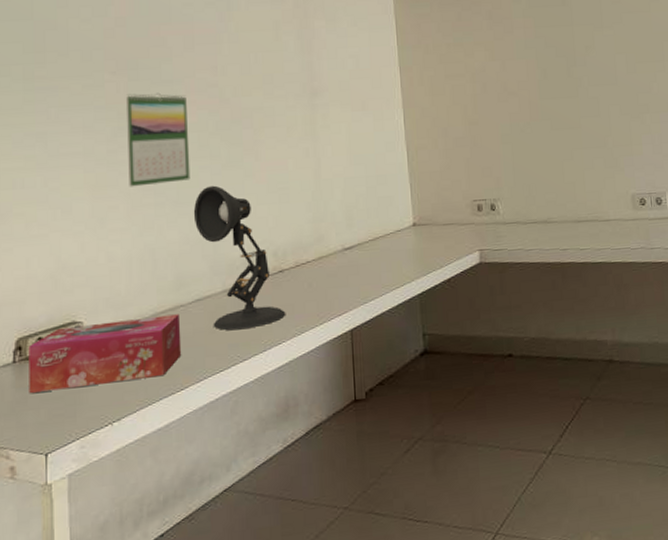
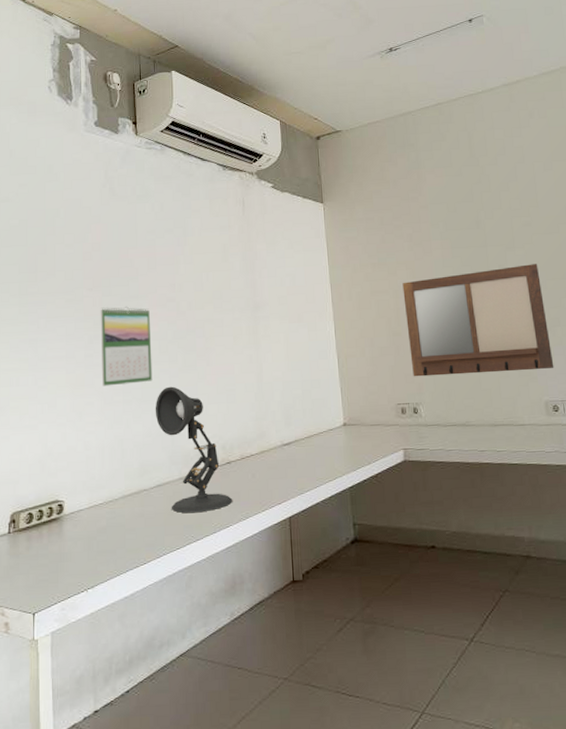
tissue box: present [28,314,182,394] -> none [21,497,145,561]
writing board: none [480,45,642,171] -> present [402,264,554,377]

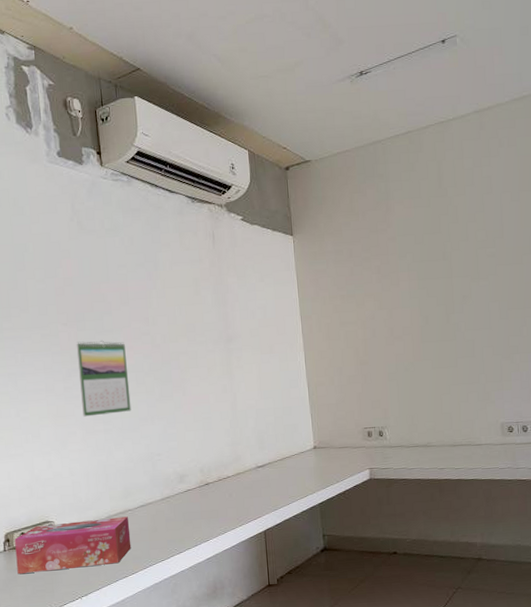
tissue box: none [21,497,145,561] -> present [14,516,132,575]
desk lamp: present [155,386,233,514] -> none [135,415,212,530]
writing board: present [402,264,554,377] -> none [370,294,511,403]

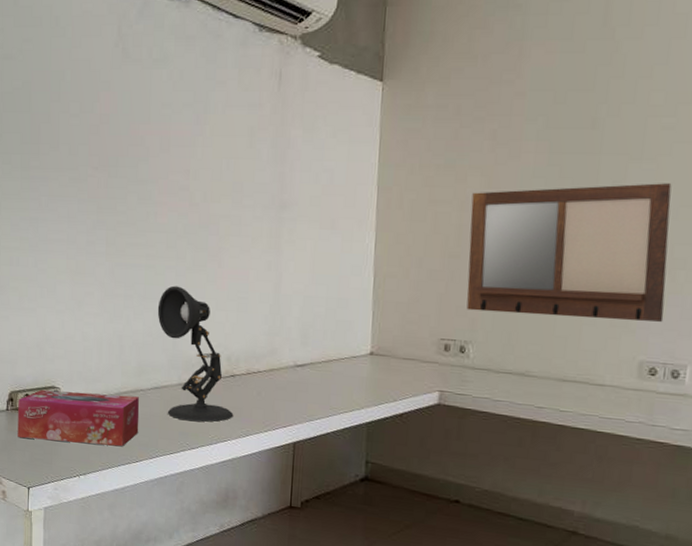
calendar: present [76,340,132,417] -> none [103,190,159,278]
desk lamp: none [135,415,212,530] -> present [157,285,234,422]
writing board: none [370,294,511,403] -> present [466,183,672,322]

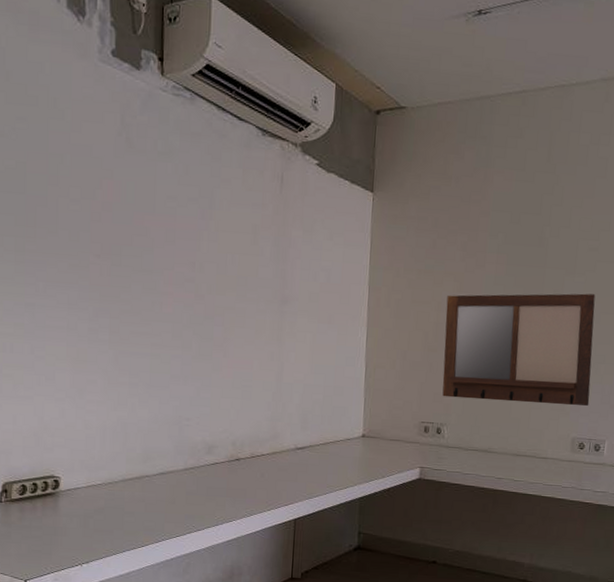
tissue box: present [18,389,140,447] -> none [13,479,145,533]
desk lamp: present [157,285,234,422] -> none [163,374,239,505]

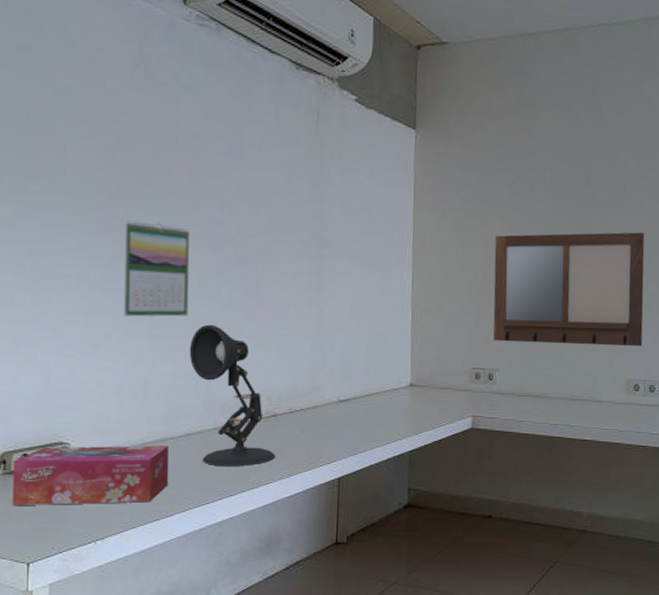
tissue box: none [13,479,145,533] -> present [12,445,170,507]
calendar: none [107,278,164,366] -> present [124,221,190,317]
desk lamp: none [163,374,239,505] -> present [189,324,276,467]

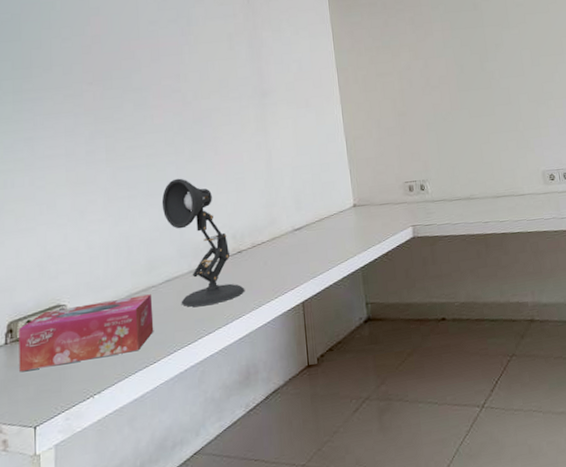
calendar: present [124,221,190,317] -> none [101,99,159,183]
writing board: present [493,232,645,347] -> none [406,42,549,155]

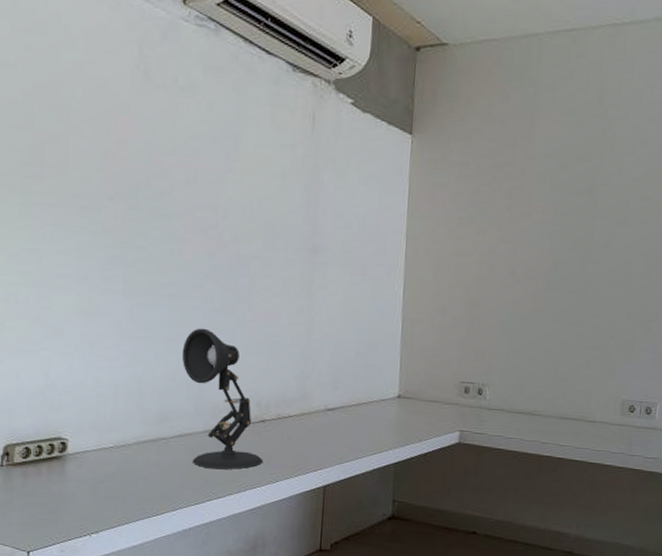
tissue box: present [18,294,154,372] -> none [15,441,161,500]

